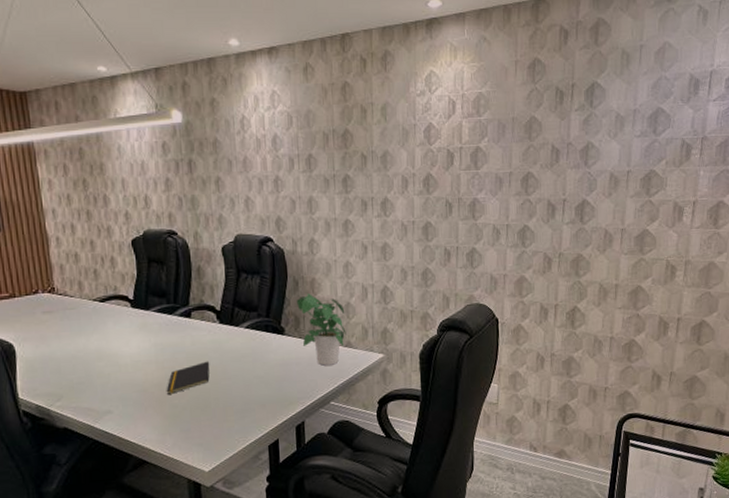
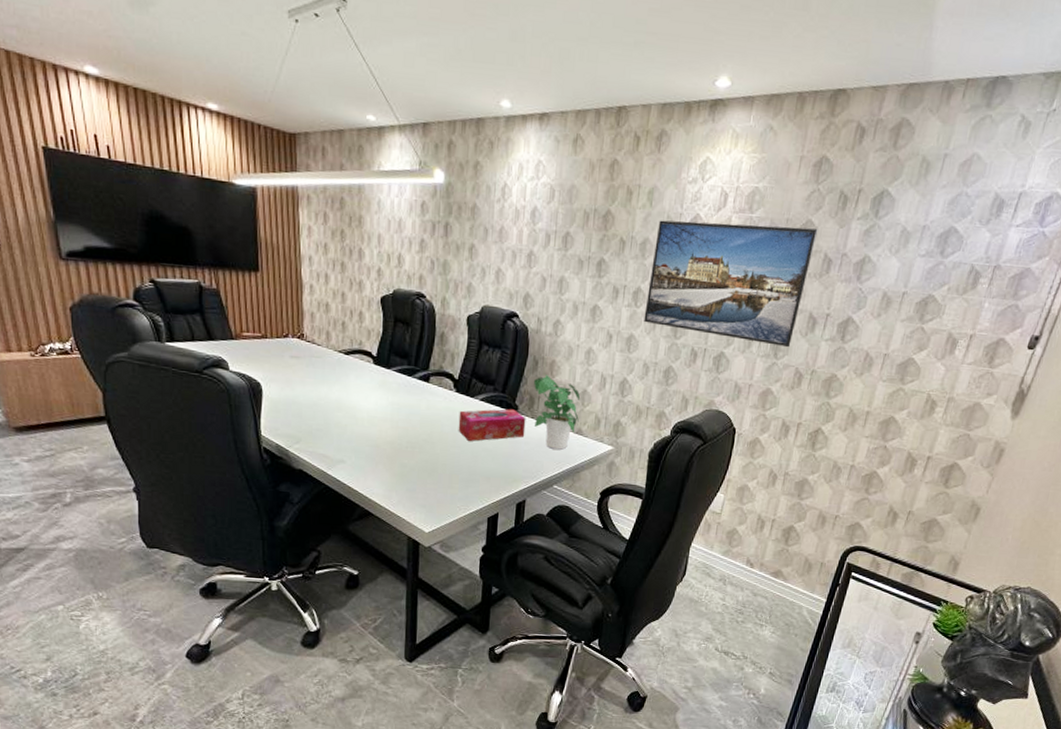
notepad: present [166,361,210,394] -> none [397,427,442,454]
tissue box: none [225,332,295,371] -> present [458,409,526,441]
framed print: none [394,124,542,236] -> present [644,220,818,348]

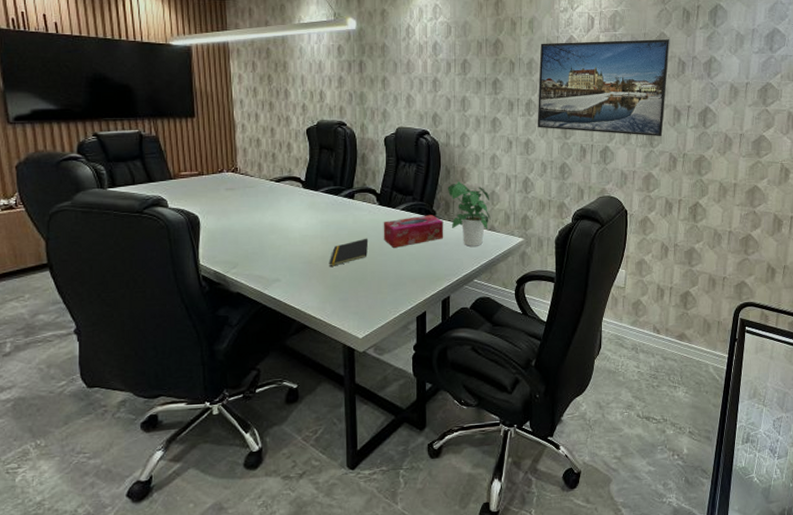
notepad: none [397,427,442,454] -> present [328,238,369,266]

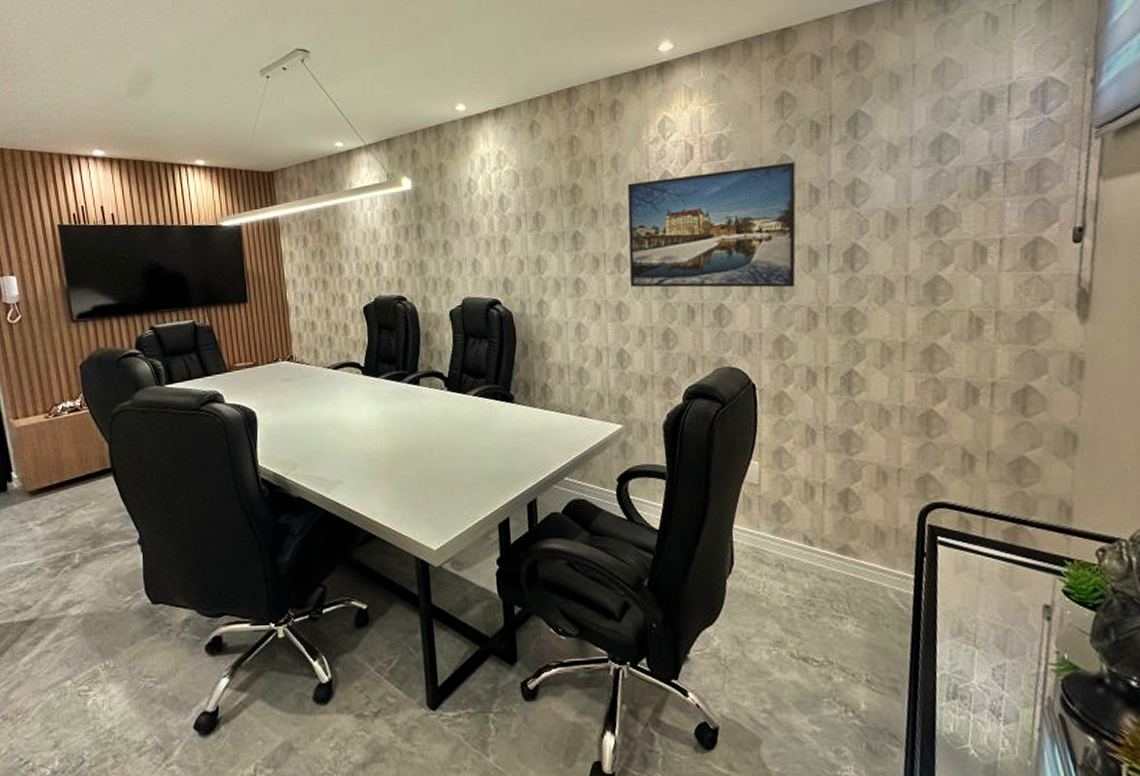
notepad: present [328,238,369,266] -> none [394,430,438,465]
tissue box: present [383,215,444,248] -> none [453,400,525,441]
potted plant: present [448,181,491,246] -> none [526,358,580,437]

